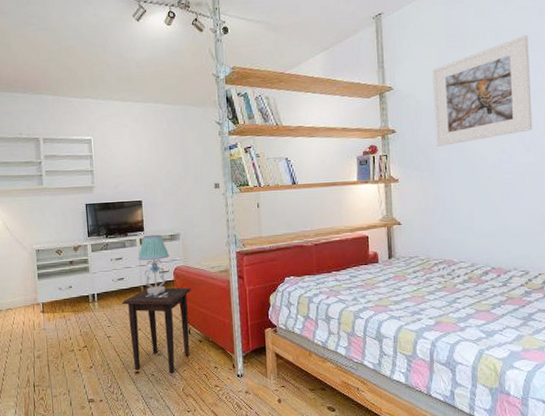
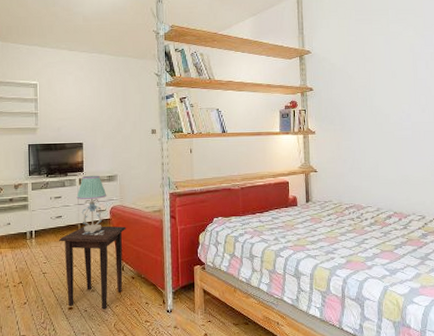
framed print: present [432,35,533,146] -> none [344,13,427,104]

